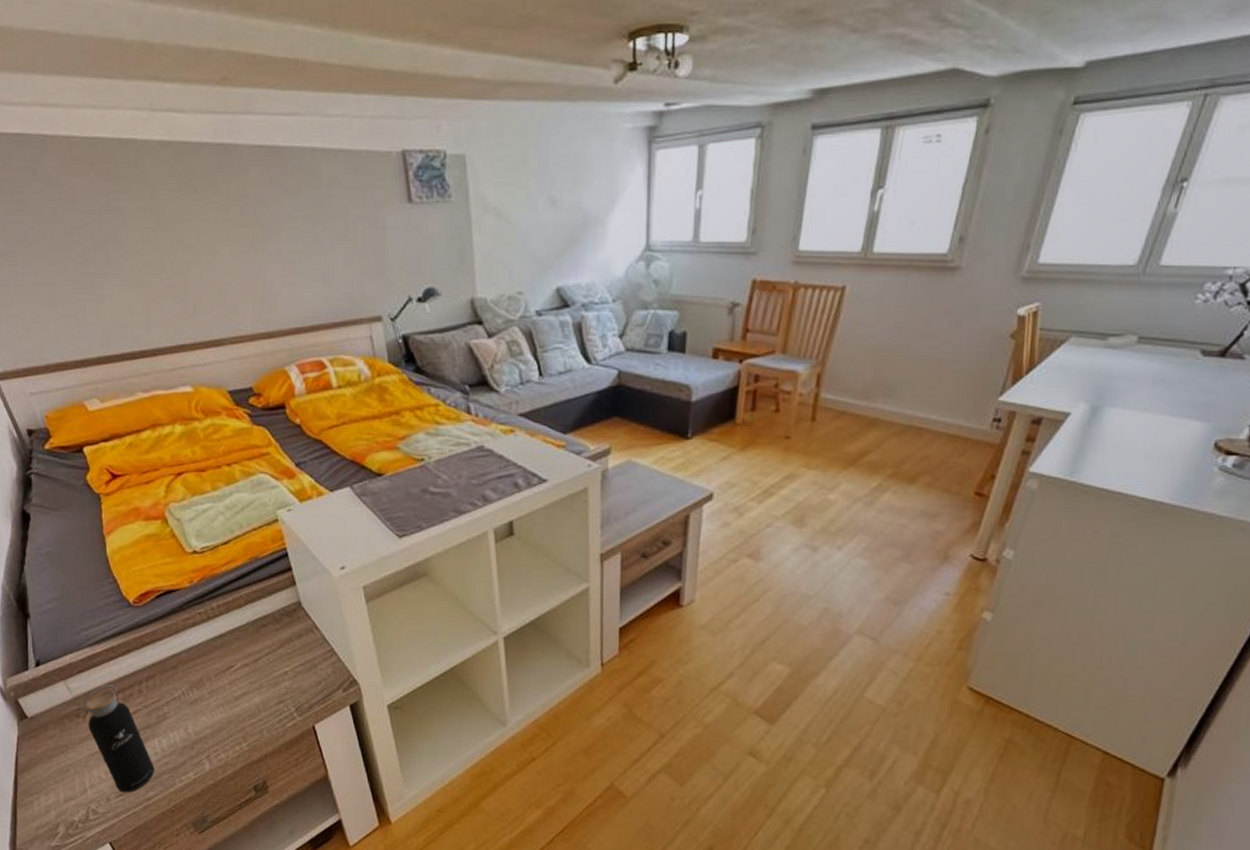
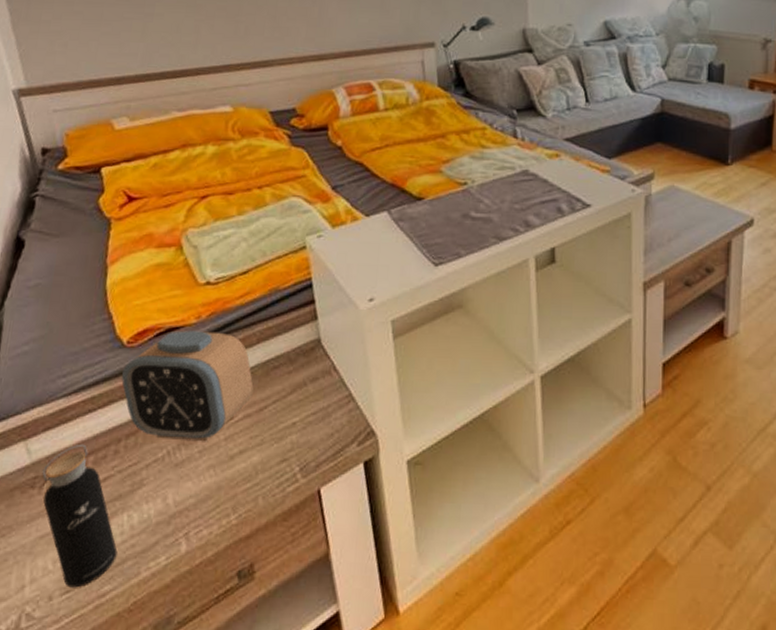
alarm clock: none [133,593,247,686] -> present [121,330,254,442]

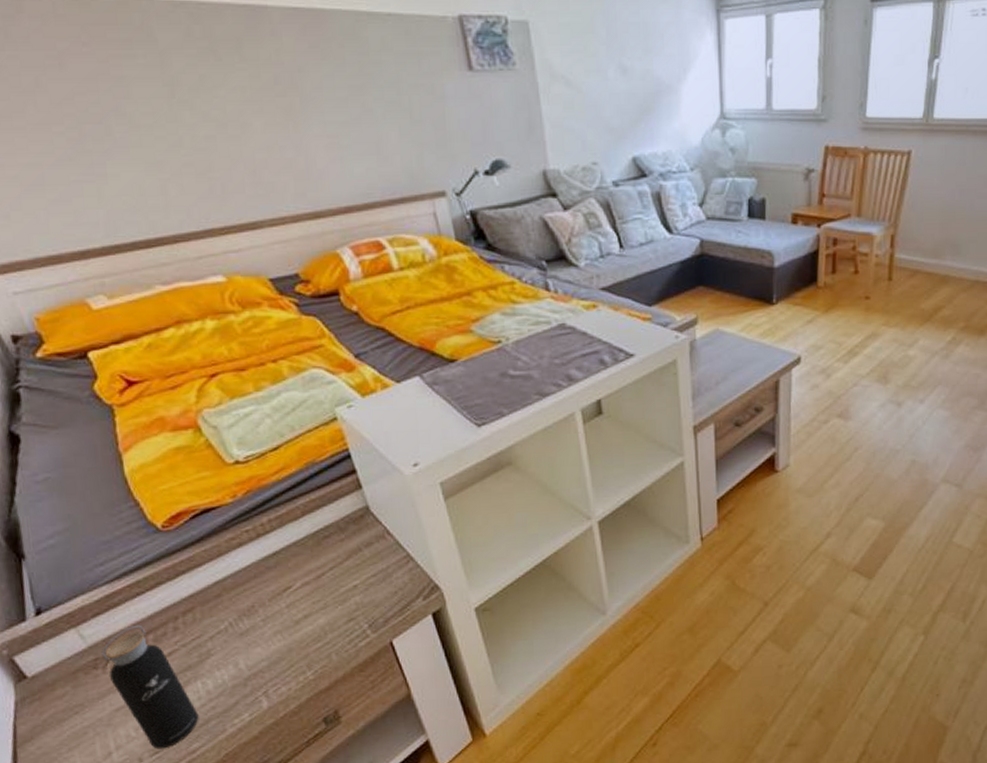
alarm clock: present [121,330,254,442] -> none [163,509,307,613]

